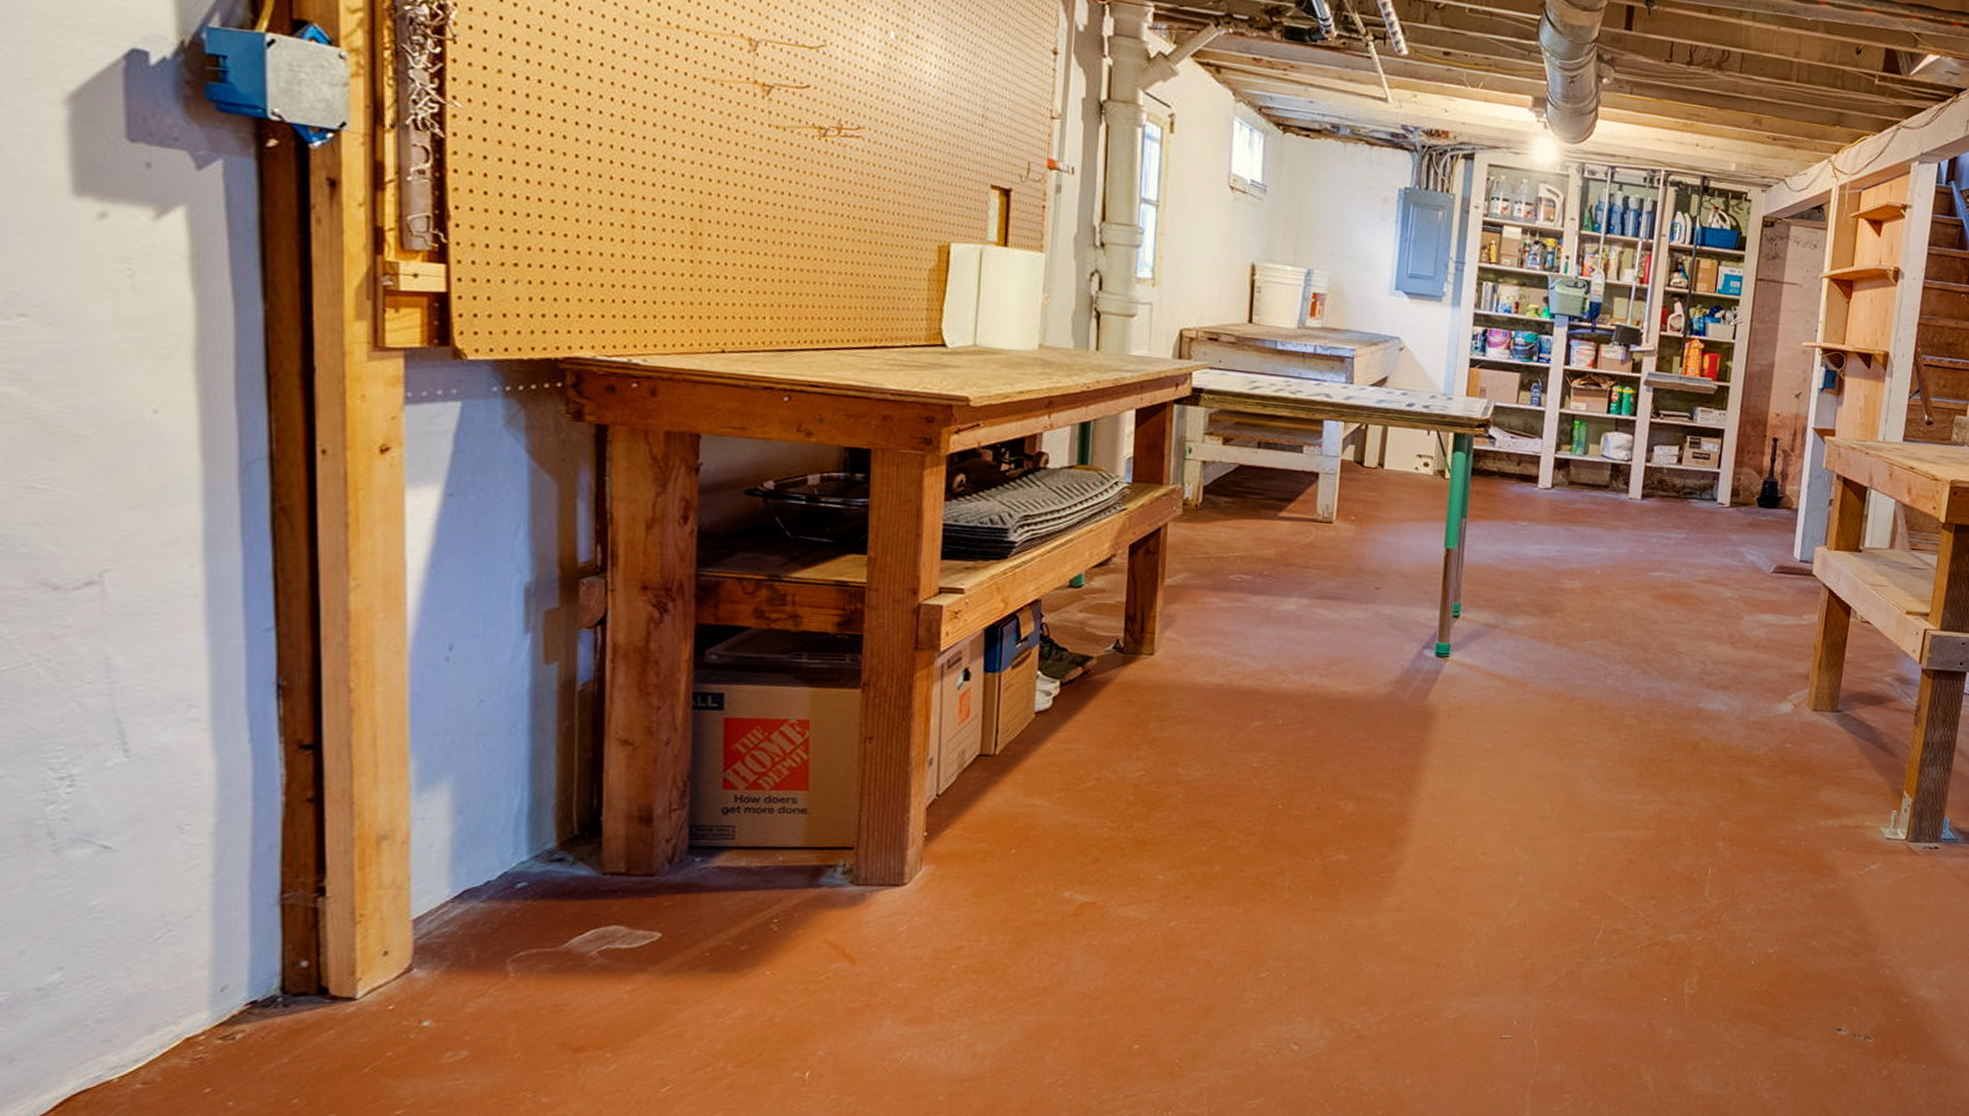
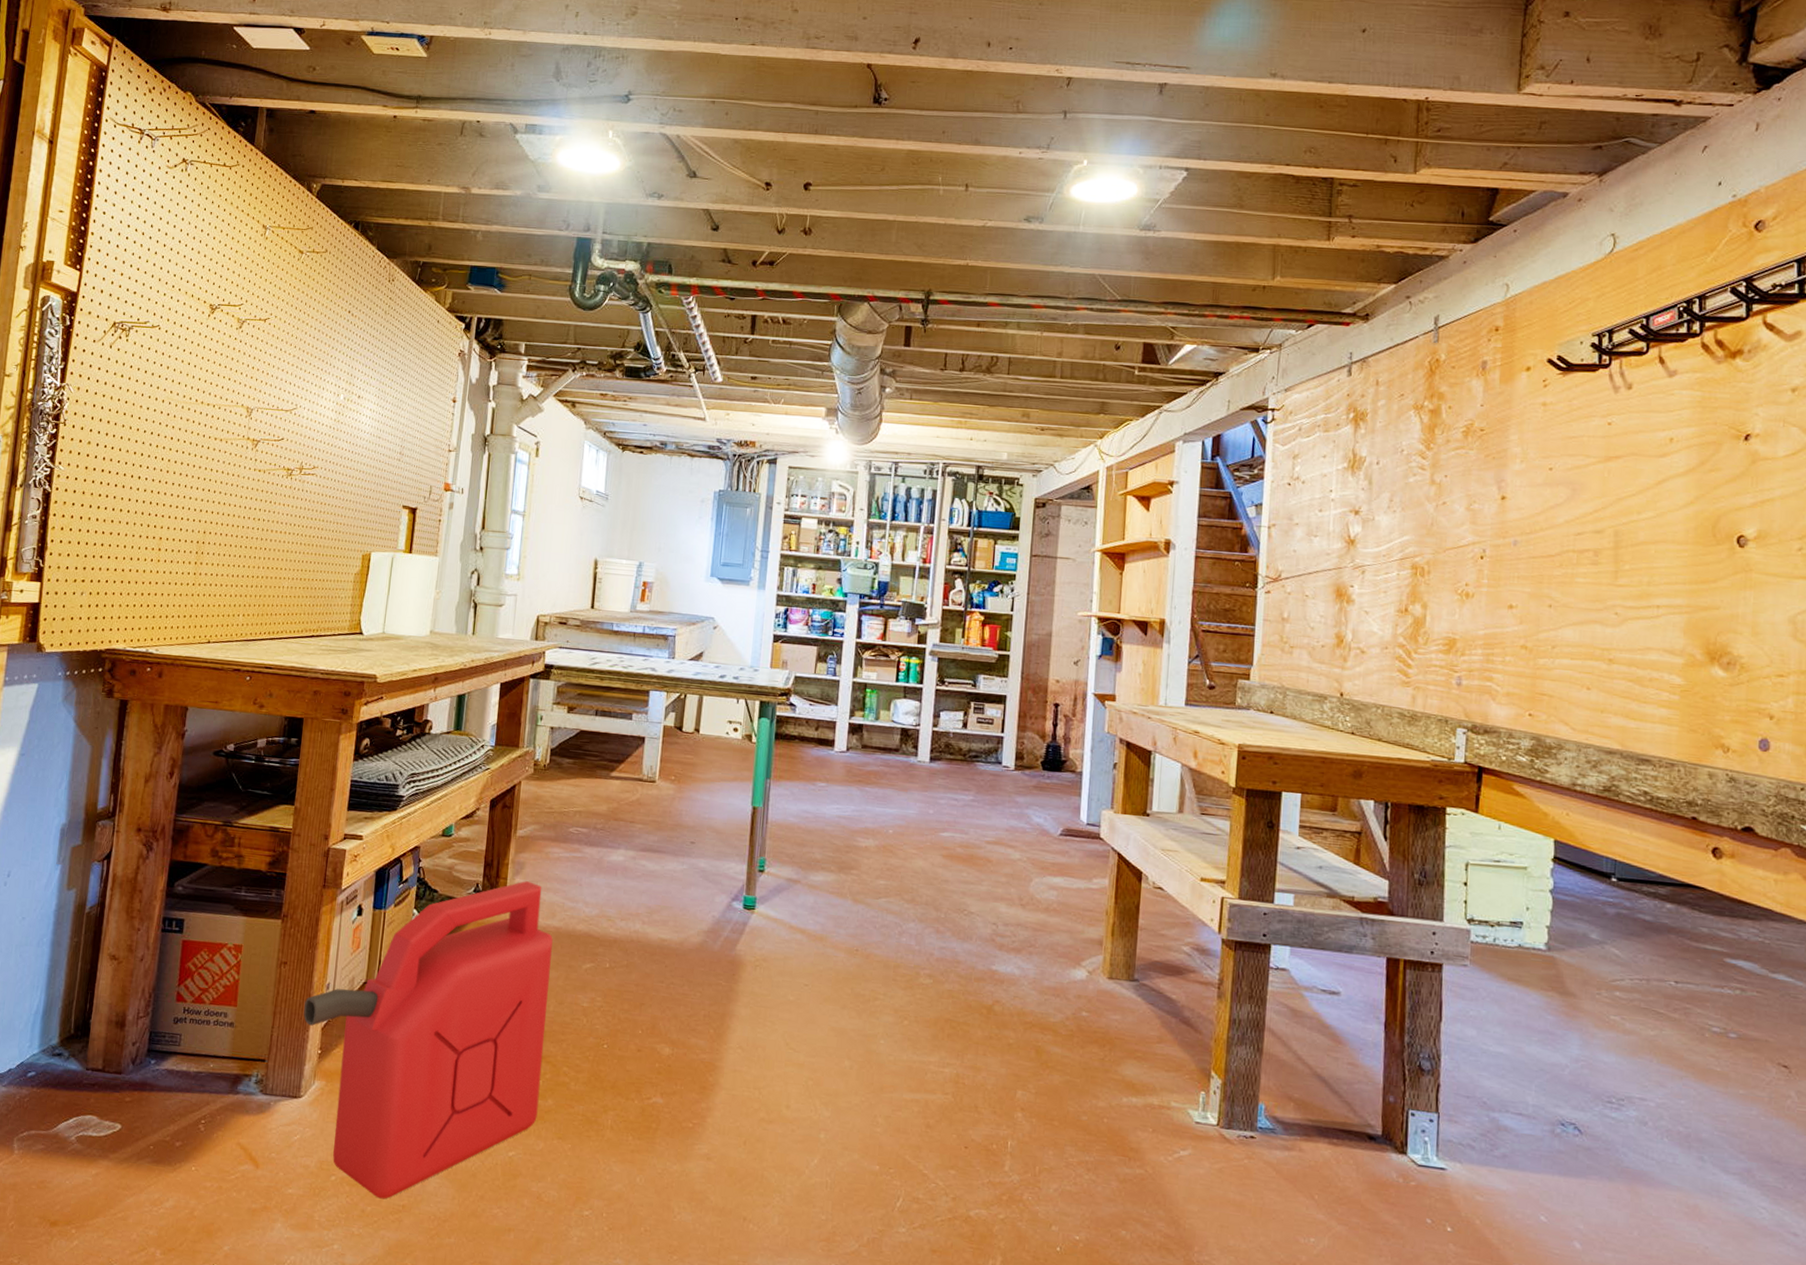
jerry can: none [901,635,1214,983] -> present [303,881,553,1199]

